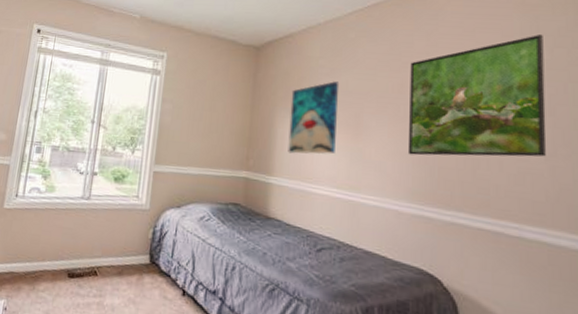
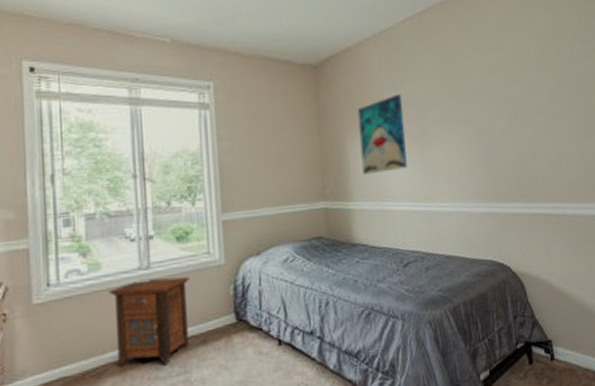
nightstand: none [51,207,119,285] -> present [108,276,190,366]
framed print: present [407,33,547,157] -> none [462,30,575,158]

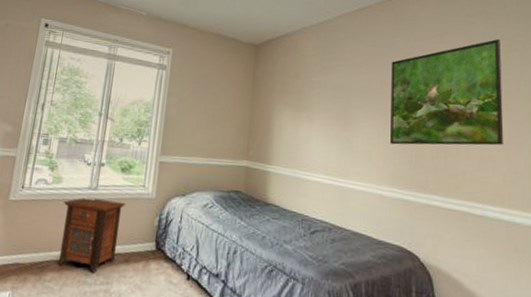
wall art: present [357,94,407,175] -> none [285,78,330,145]
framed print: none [462,30,575,158] -> present [389,38,504,146]

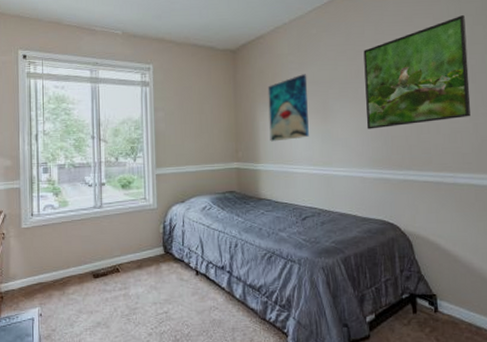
nightstand: present [58,197,126,273] -> none [72,215,130,281]
wall art: none [285,78,330,145] -> present [267,74,309,142]

